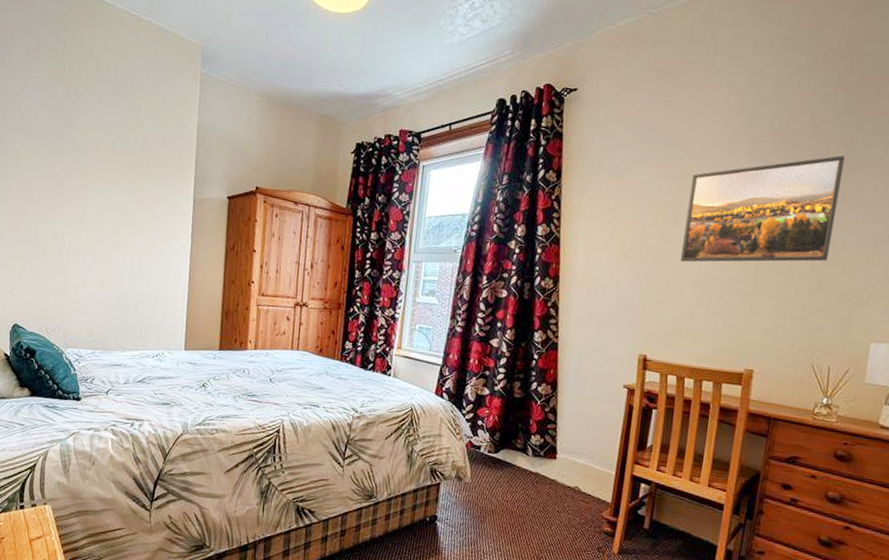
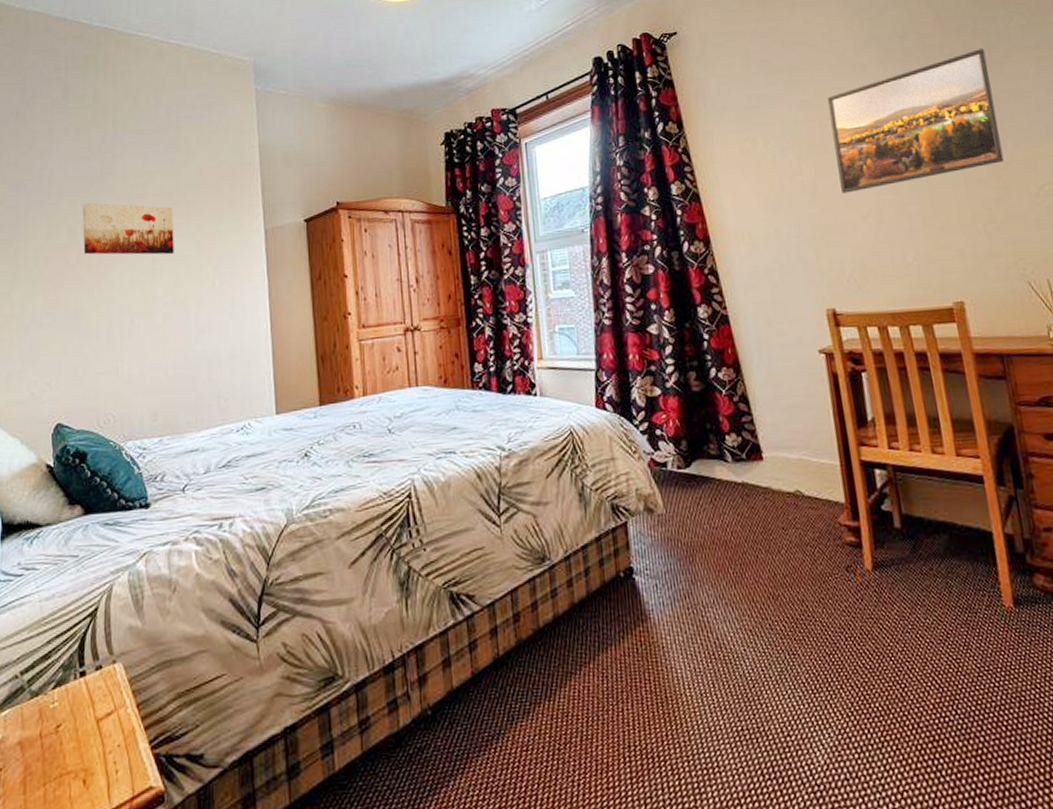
wall art: none [44,147,120,205] -> present [82,203,174,255]

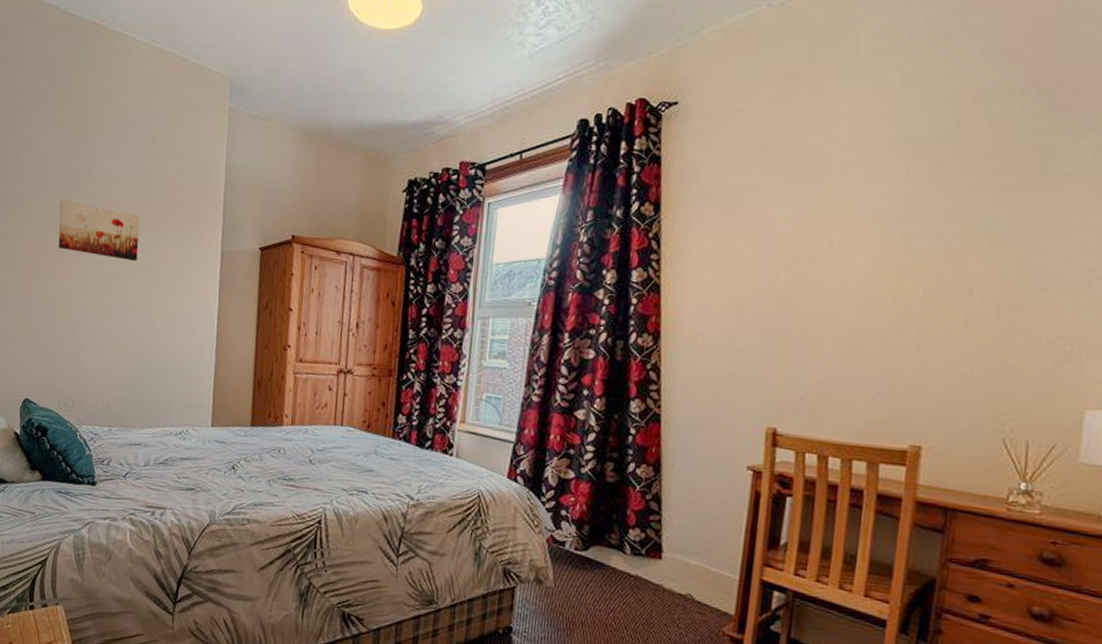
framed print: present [827,48,1004,193] -> none [819,169,1039,311]

